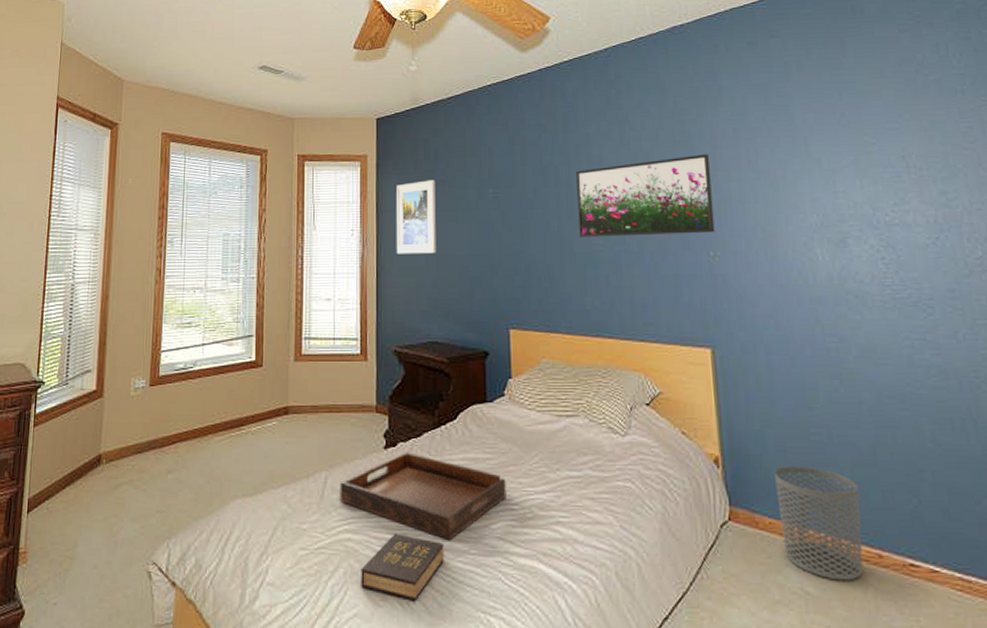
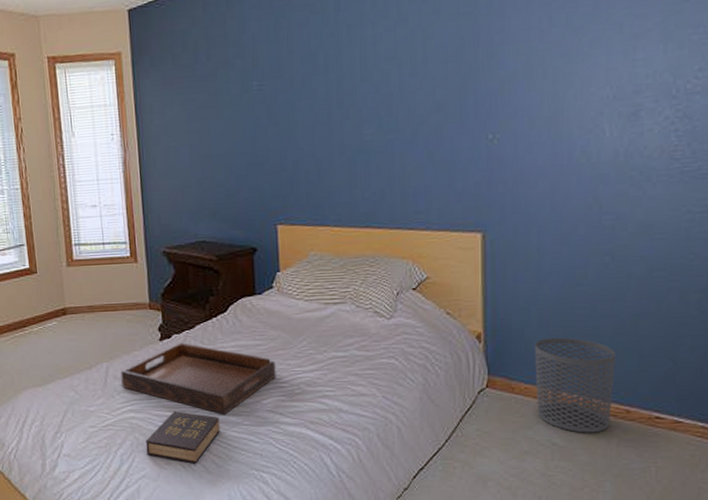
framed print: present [396,180,436,254] -> none [155,75,200,157]
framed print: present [576,154,715,237] -> none [347,26,496,127]

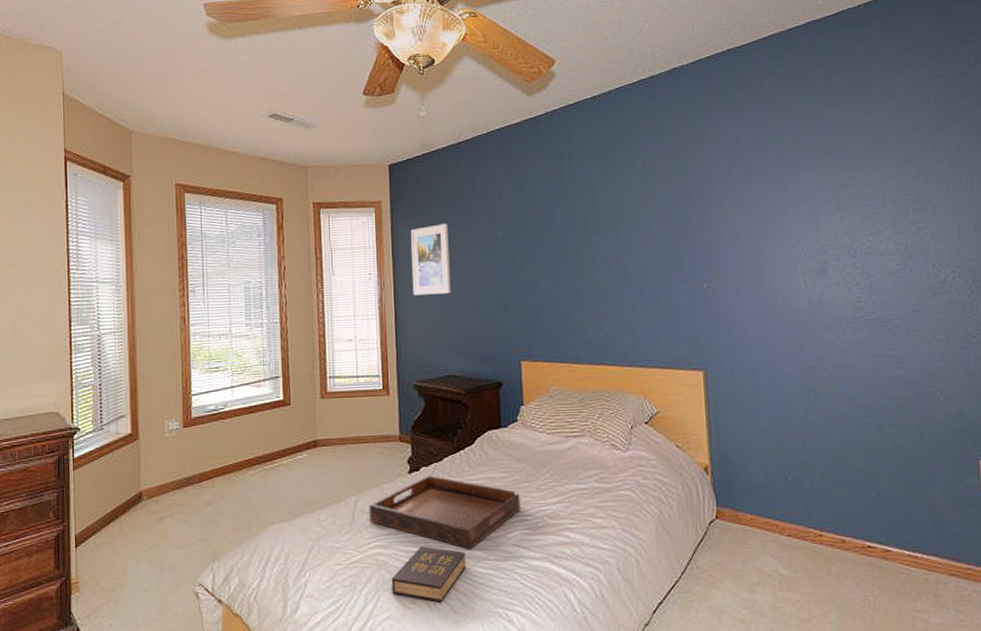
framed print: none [155,75,200,157] -> present [411,223,451,296]
waste bin: present [535,337,615,433] -> none [756,469,829,563]

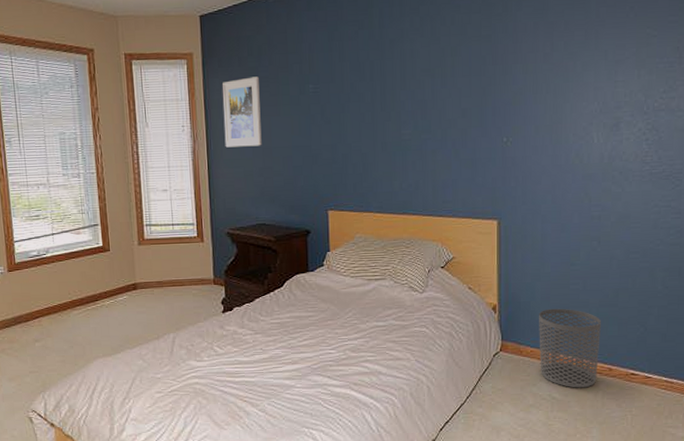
serving tray: present [369,475,521,550] -> none [186,314,325,379]
hardback book: present [391,546,466,603] -> none [208,376,275,424]
waste bin: none [756,469,829,563] -> present [539,308,601,388]

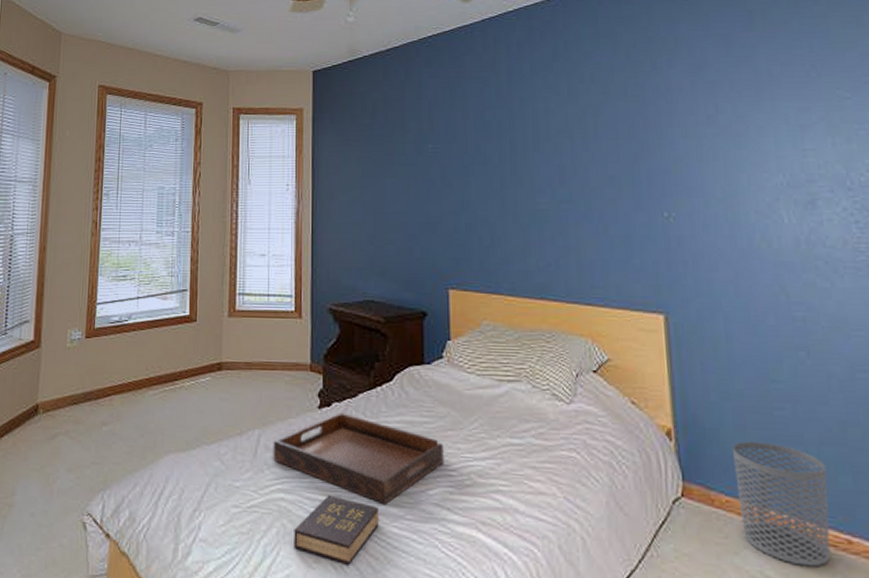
serving tray: none [186,314,325,379] -> present [273,412,444,505]
hardback book: none [208,376,275,424] -> present [294,495,379,565]
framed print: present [223,76,262,148] -> none [332,134,373,210]

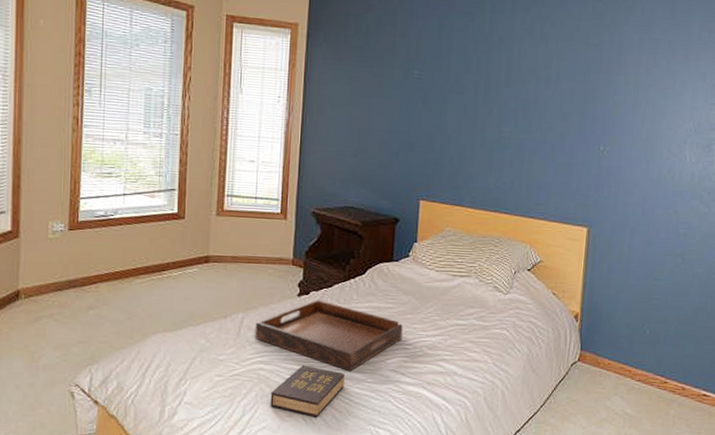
waste bin: present [733,441,831,567] -> none [615,322,679,406]

